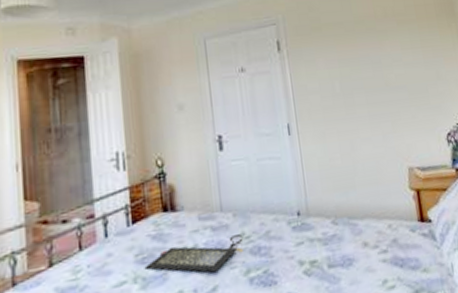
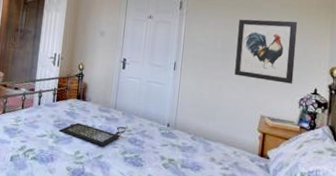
wall art: none [354,39,434,124] -> present [234,19,298,84]

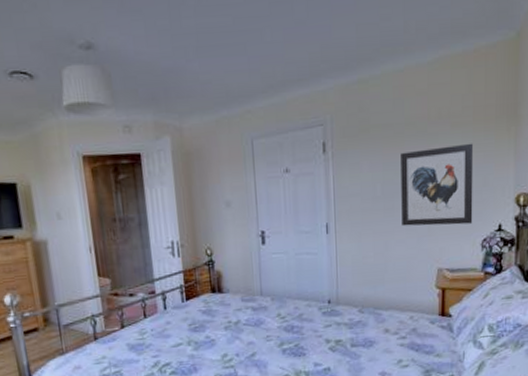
clutch bag: present [58,122,126,147] -> none [196,315,279,343]

